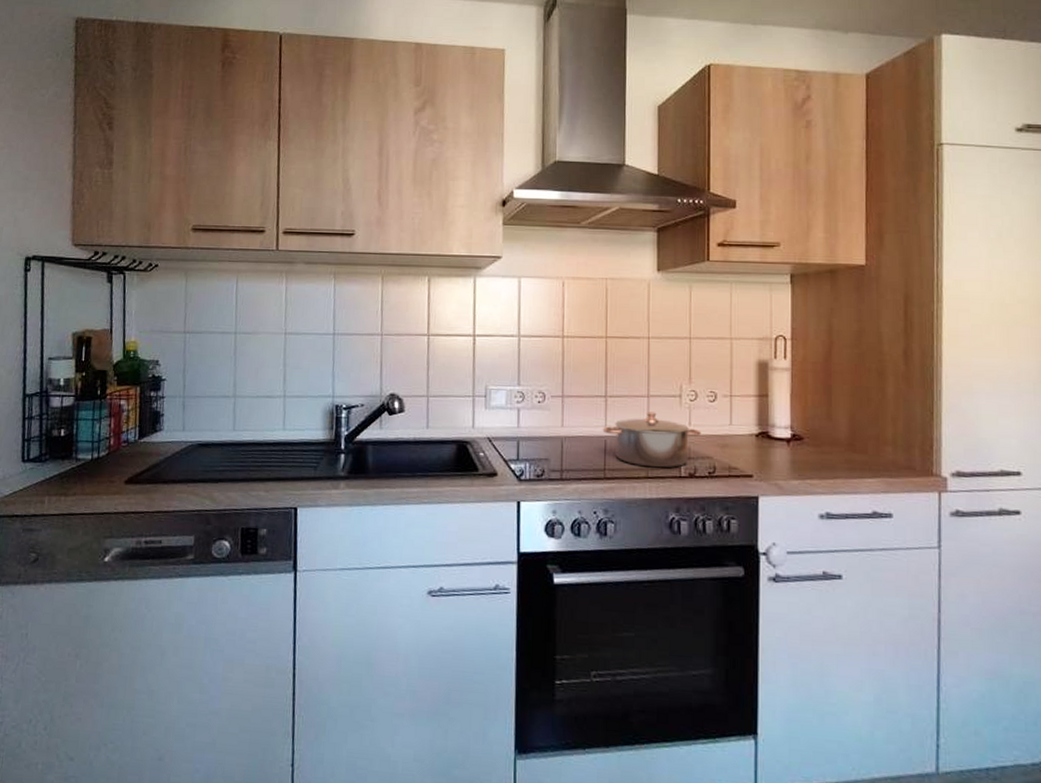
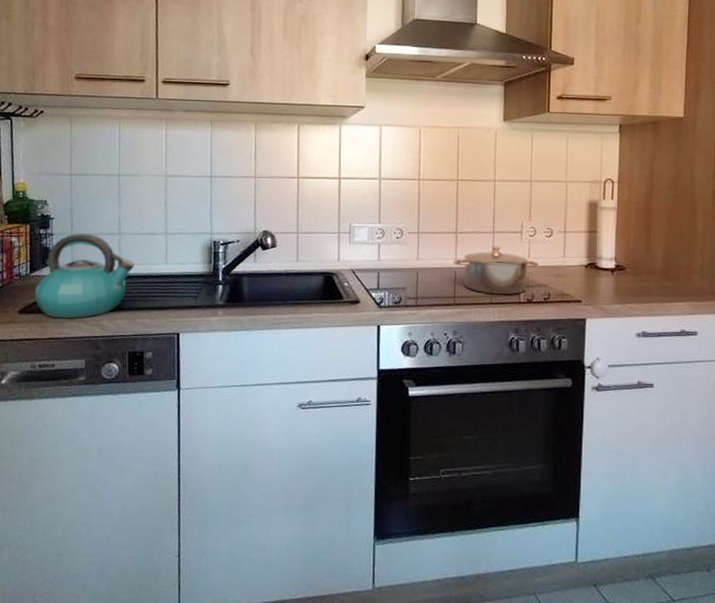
kettle: none [142,395,250,490] -> present [34,233,134,319]

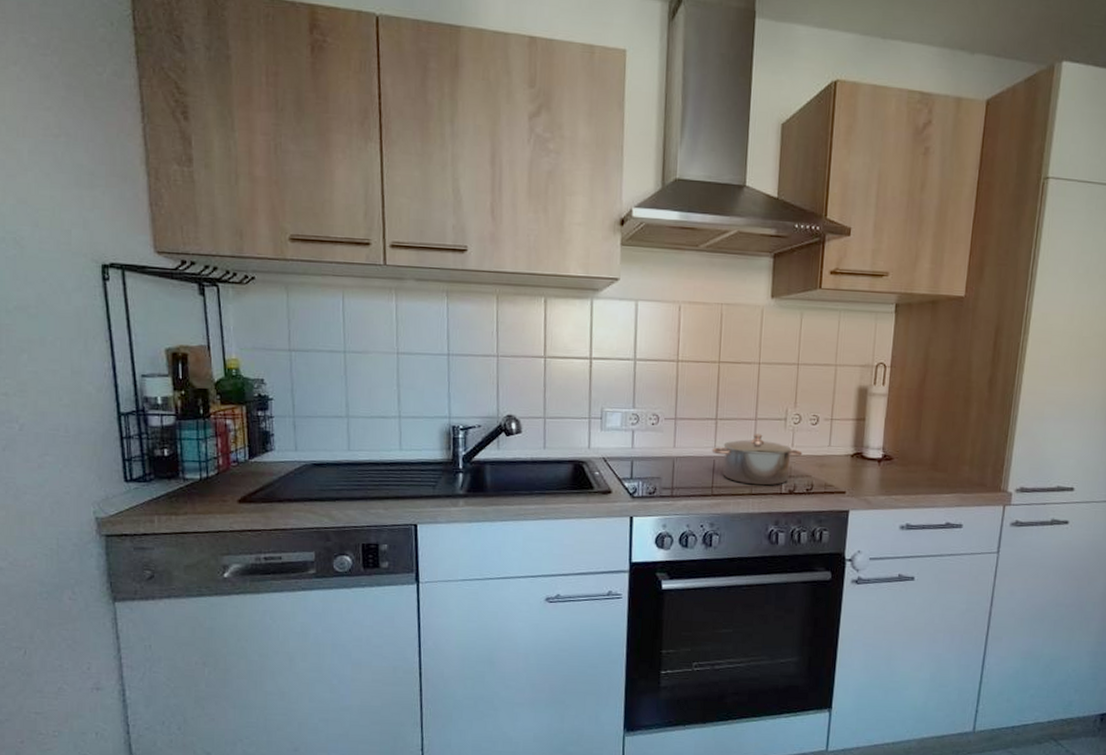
kettle: present [34,233,134,319] -> none [256,415,365,509]

